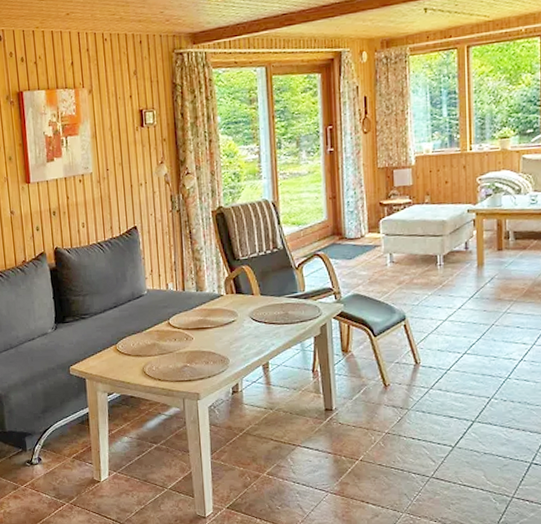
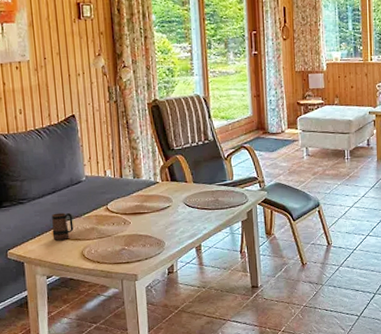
mug: none [113,328,135,356] -> present [52,212,74,240]

